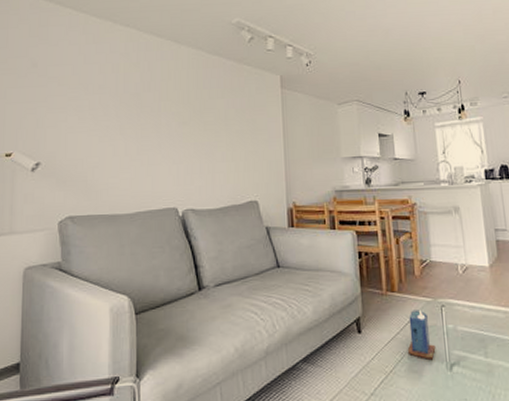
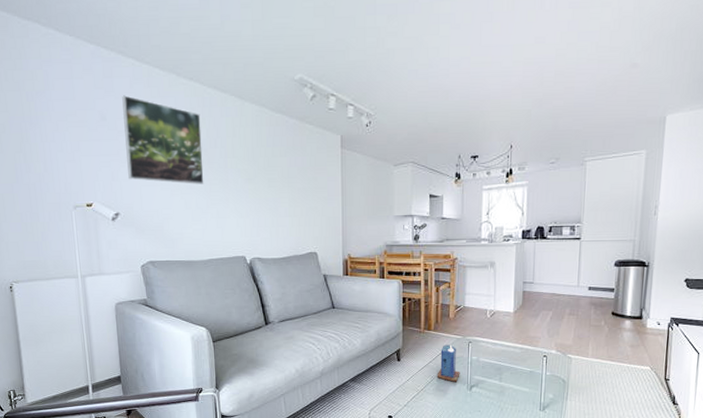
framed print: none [54,42,135,130] -> present [122,95,204,185]

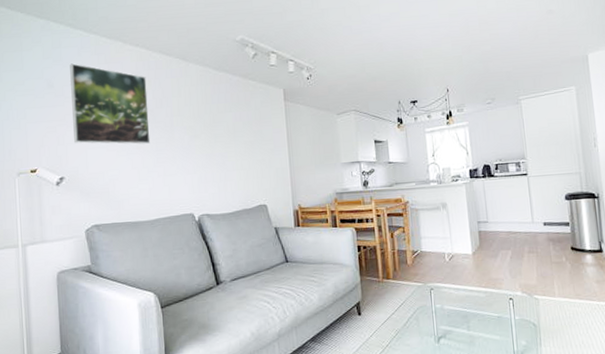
candle: present [437,344,460,382] -> none [401,293,426,335]

